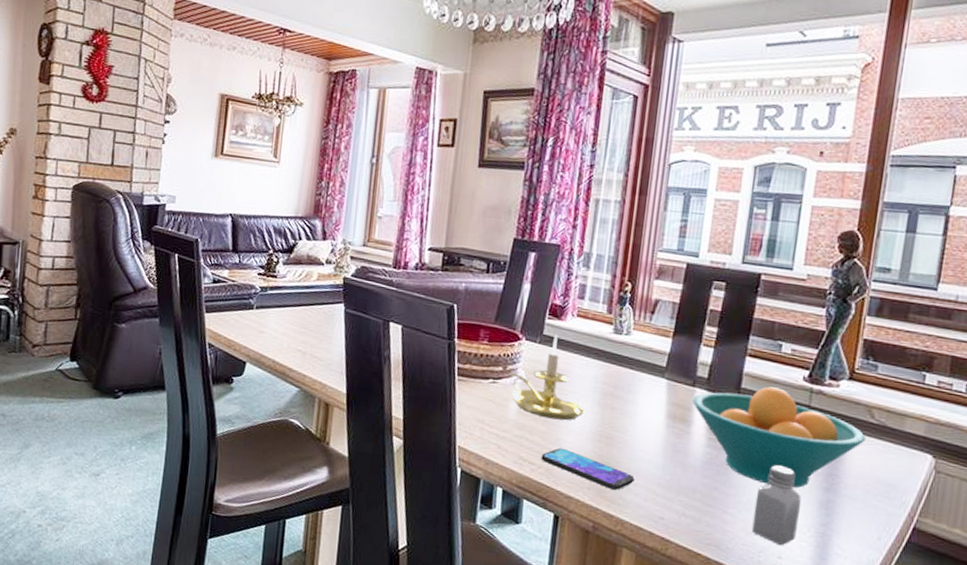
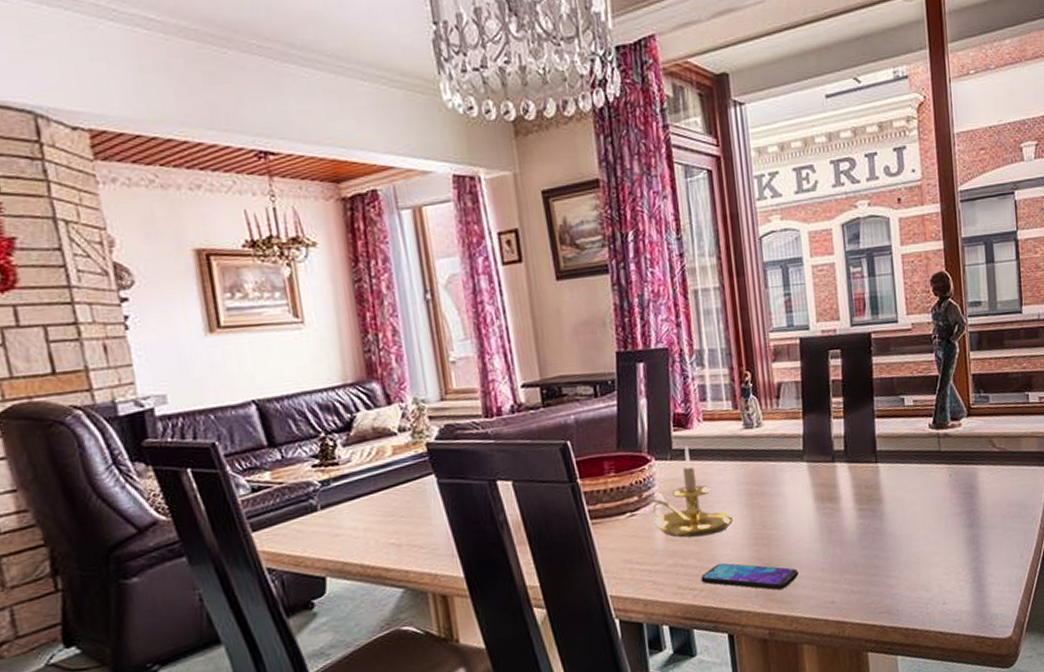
fruit bowl: present [692,386,866,488] -> none [835,441,993,538]
saltshaker: present [751,465,801,546] -> none [912,516,954,592]

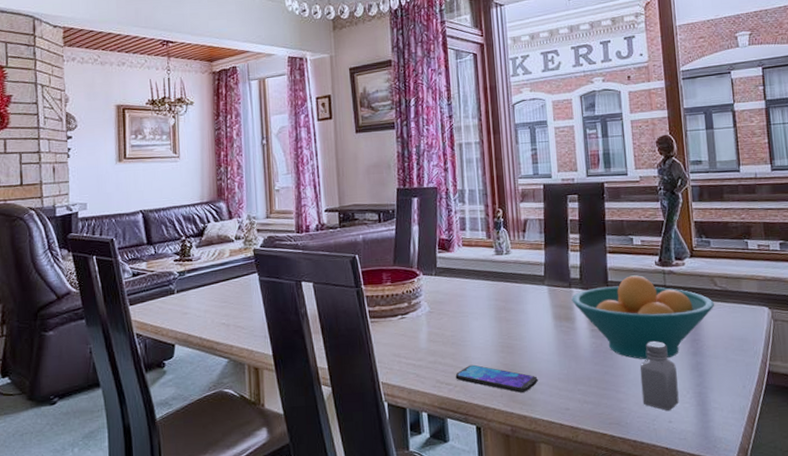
candle holder: present [646,444,734,538] -> none [414,264,485,341]
fruit bowl: none [835,441,993,538] -> present [571,275,715,360]
saltshaker: none [912,516,954,592] -> present [640,341,679,411]

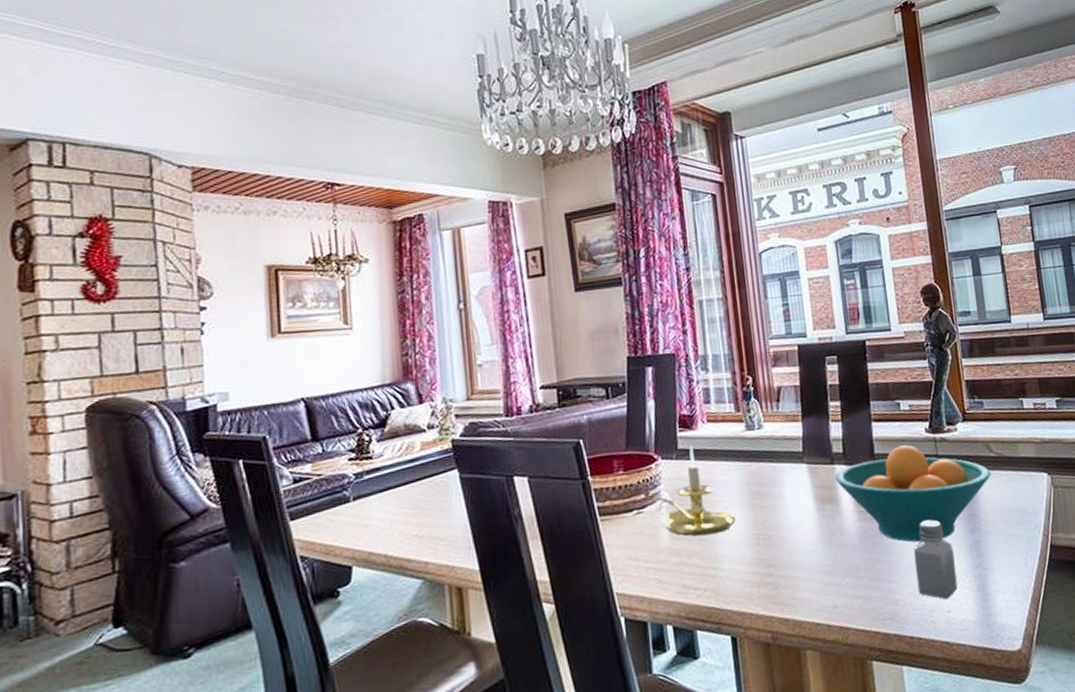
candle holder: none [414,264,485,341] -> present [652,445,737,536]
smartphone: present [455,364,538,393] -> none [704,562,801,592]

